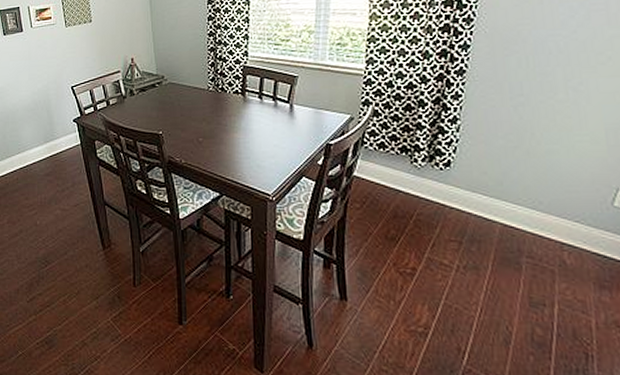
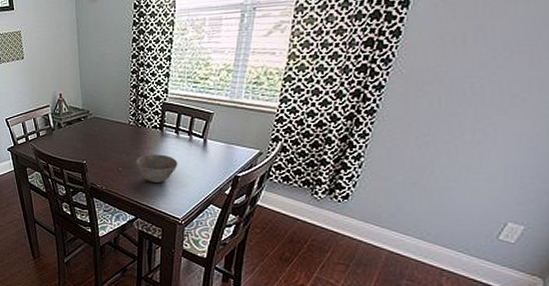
bowl: none [217,122,264,154] -> present [136,154,178,183]

